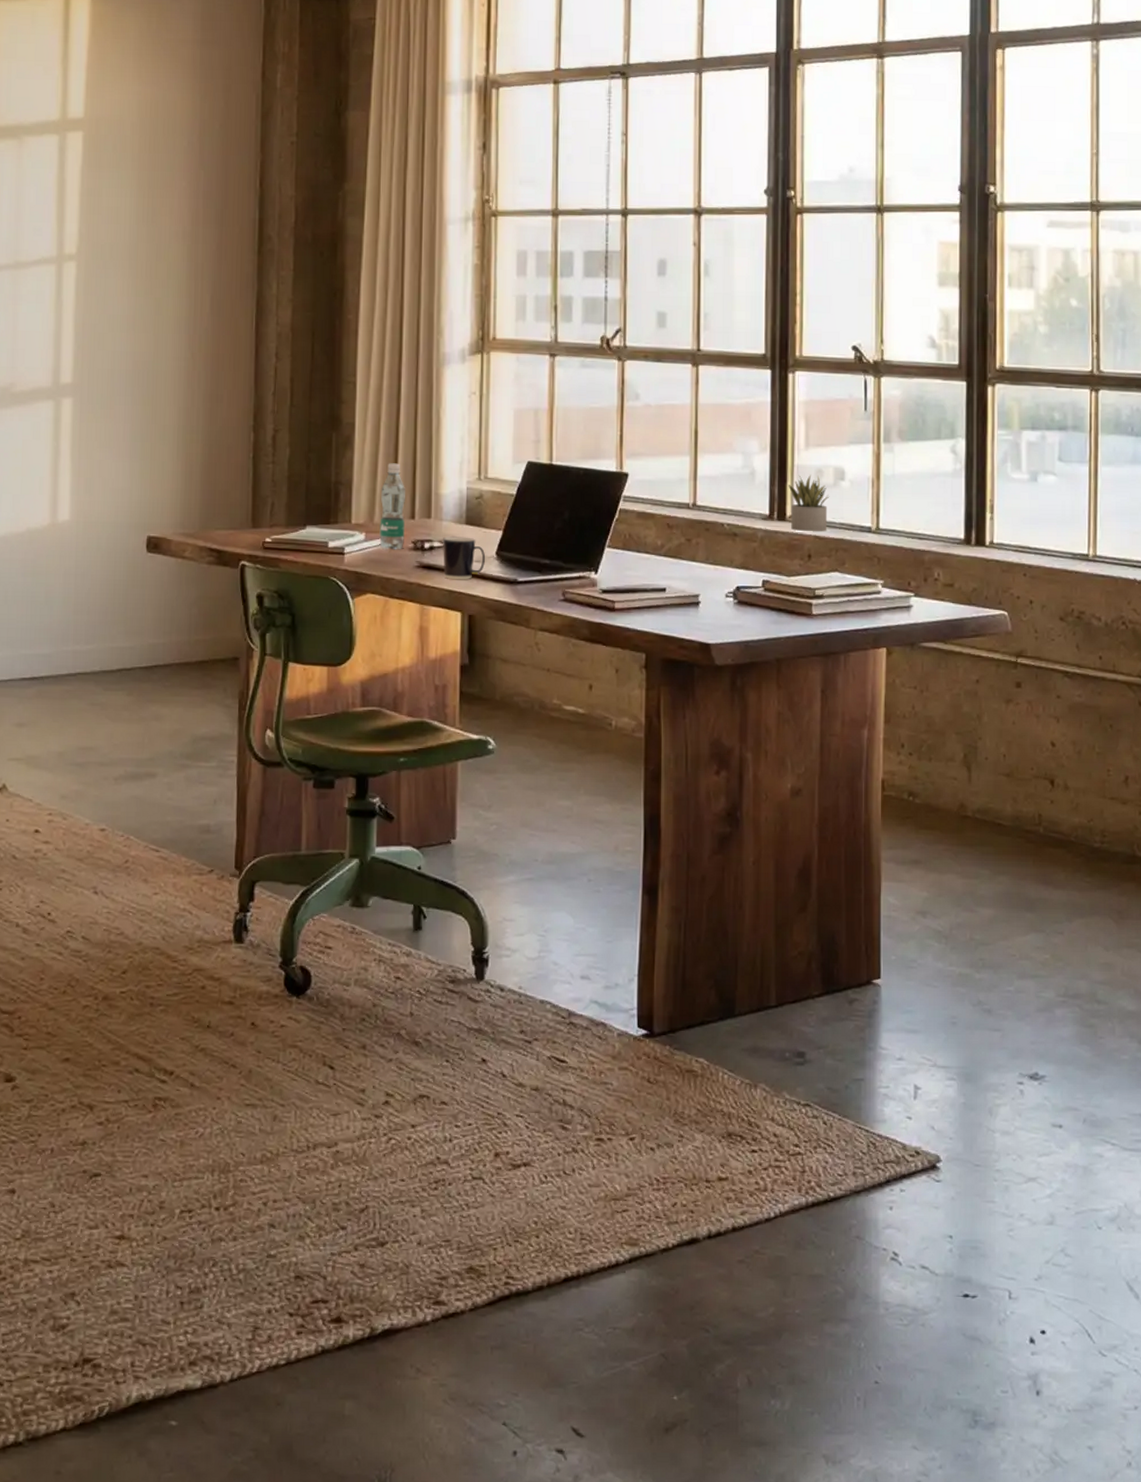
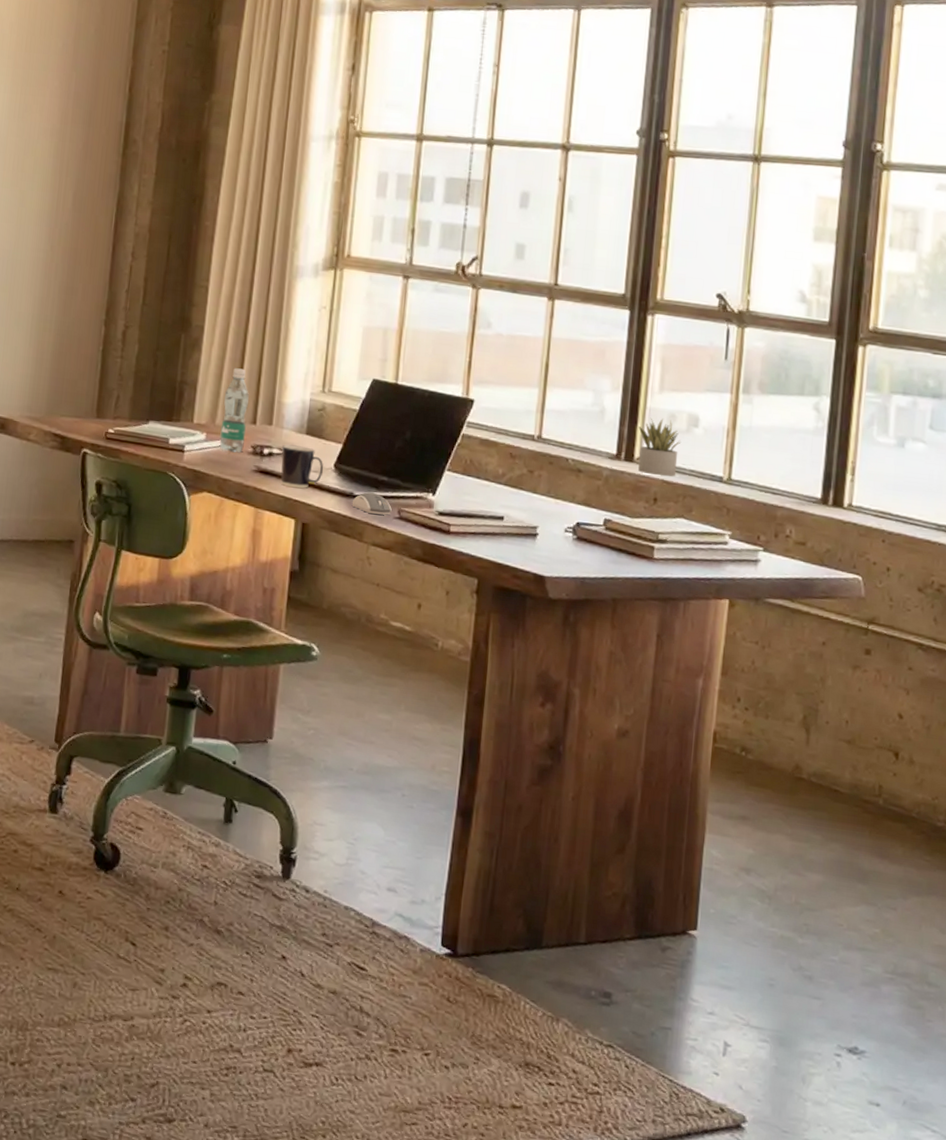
computer mouse: none [516,576,556,599] -> present [352,492,392,515]

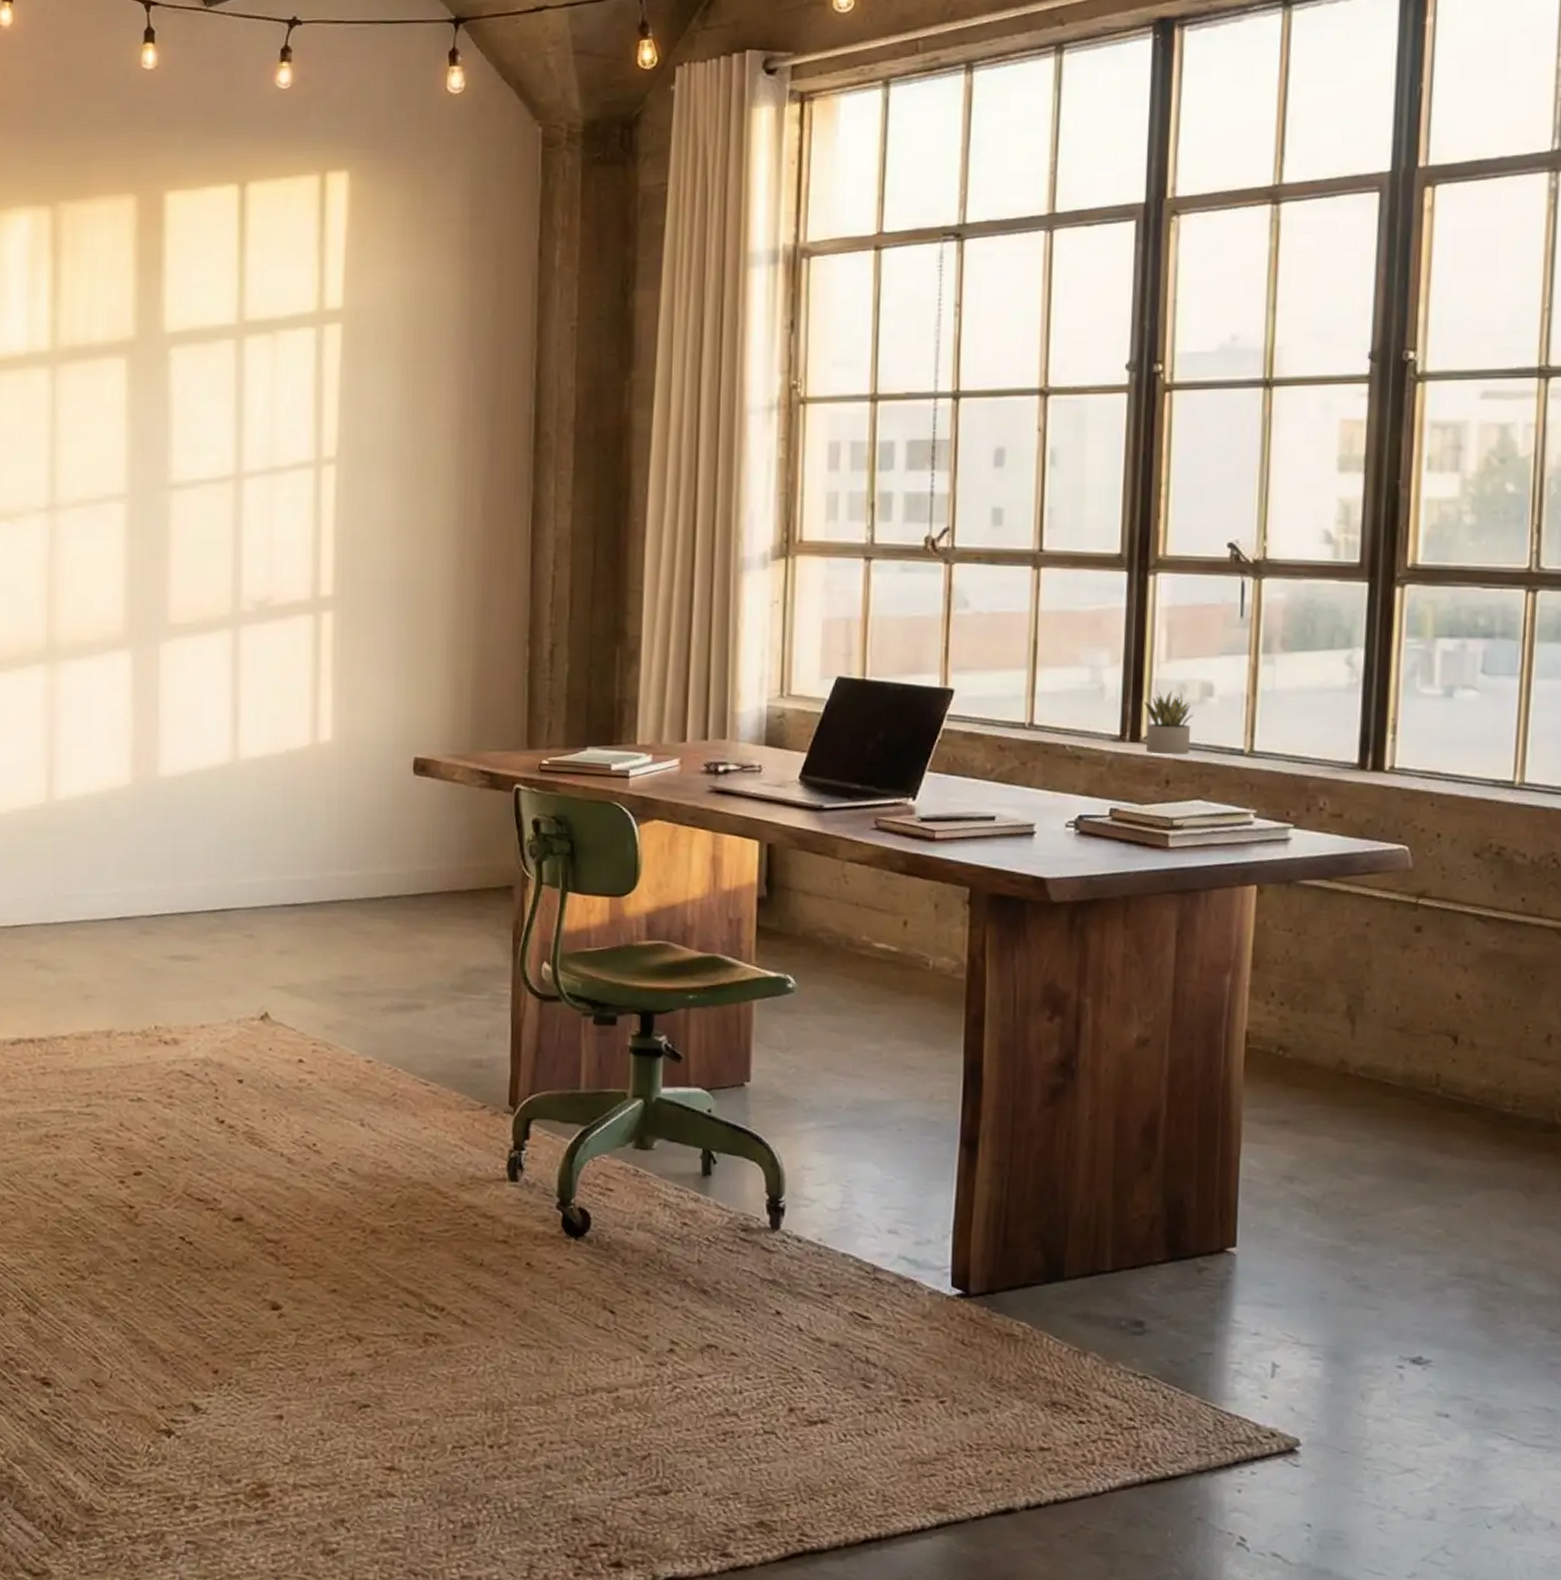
bottle: present [219,368,249,454] -> none [668,679,698,775]
mug: present [280,445,324,489] -> none [739,759,788,806]
computer mouse: present [352,492,392,515] -> none [822,802,868,827]

